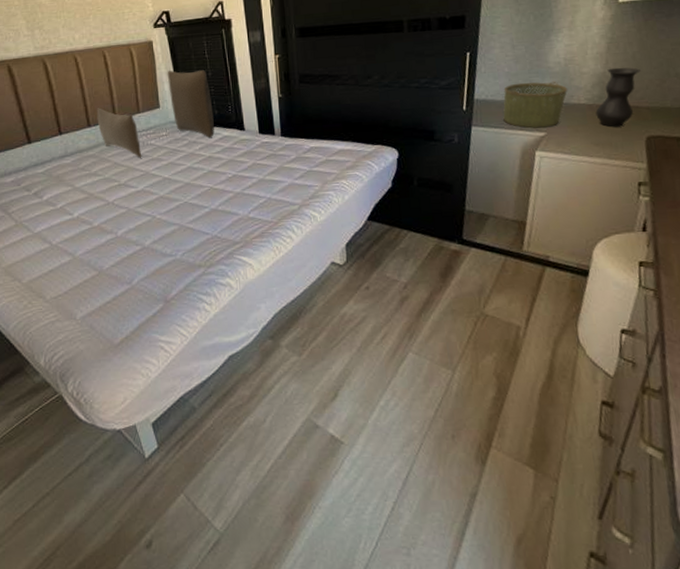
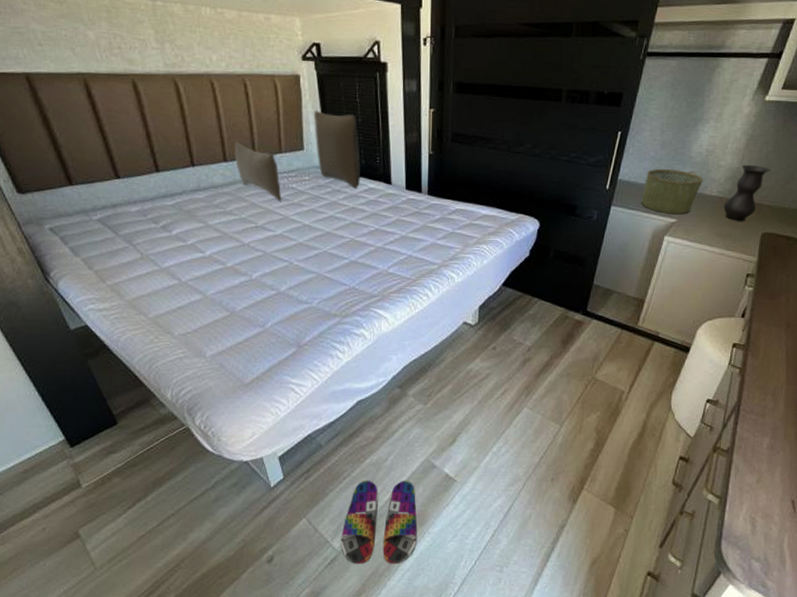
slippers: none [222,444,307,548] -> present [341,480,418,563]

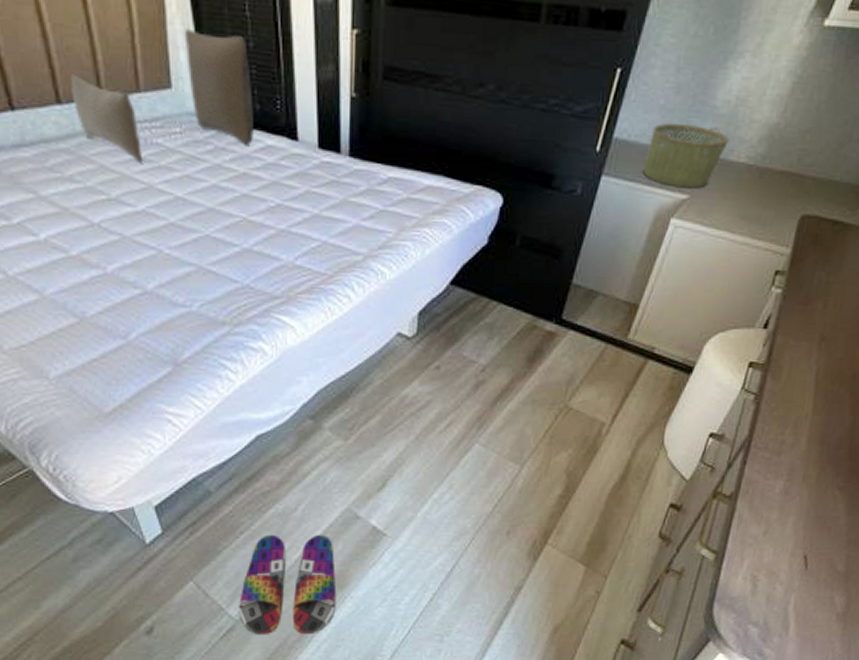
vase: present [723,164,770,221] -> none [752,119,821,199]

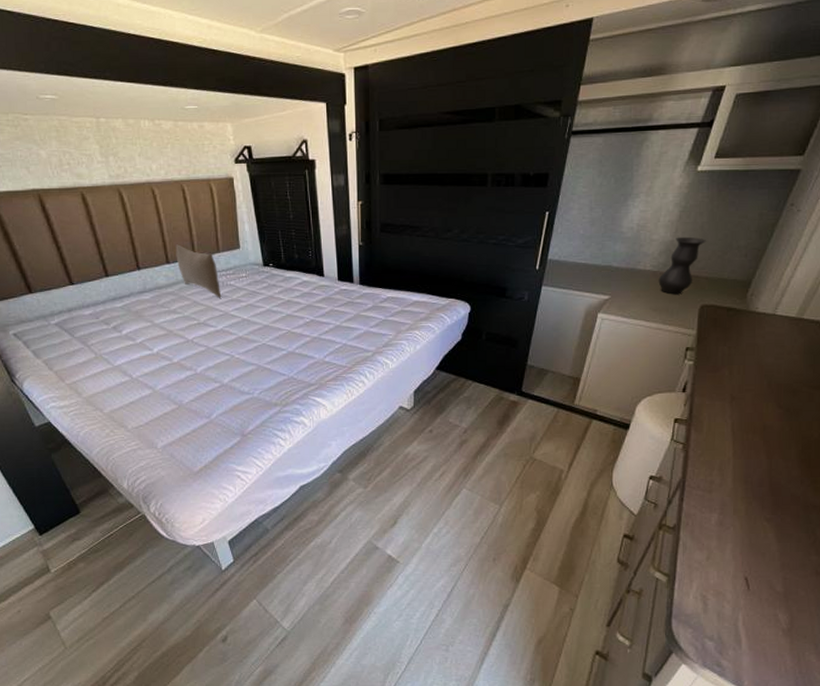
pillow: present [184,29,253,145] -> none [248,210,294,281]
slippers: present [239,534,336,634] -> none [290,561,363,643]
basket: present [642,122,730,190] -> none [573,245,637,292]
vase: none [752,119,821,199] -> present [658,236,706,295]

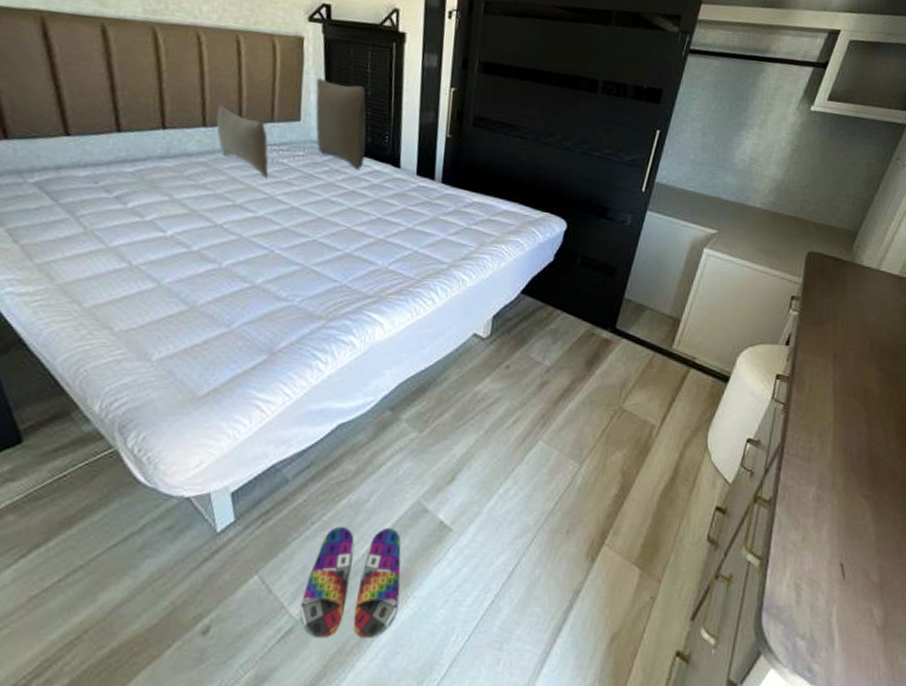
pillow: none [248,210,294,281] -> present [315,78,367,169]
slippers: none [290,561,363,643] -> present [300,526,401,637]
vase: present [658,236,706,295] -> none [767,176,816,238]

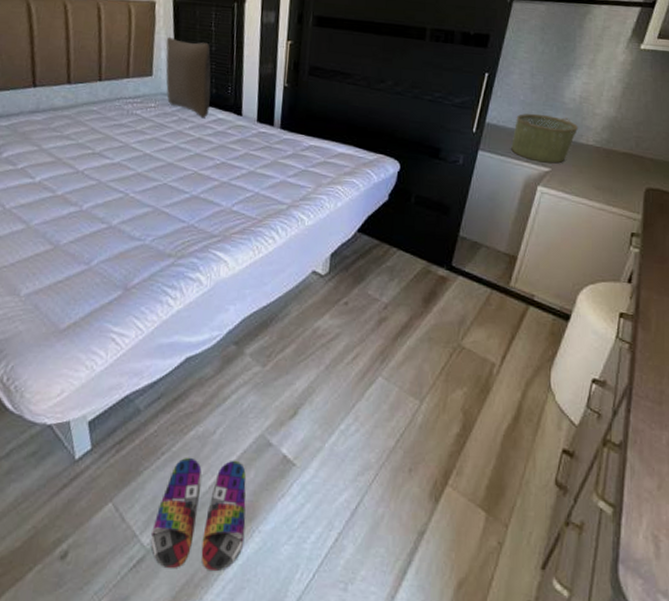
pillow: present [216,105,269,178] -> none [79,64,124,128]
basket: none [679,173,747,226] -> present [511,113,579,164]

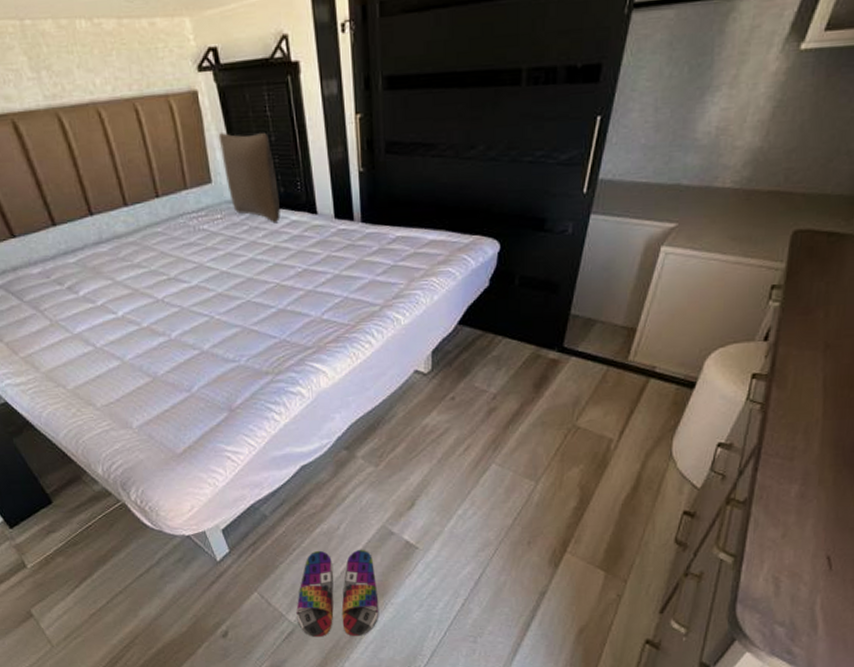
basket: present [511,113,579,164] -> none [630,157,714,219]

